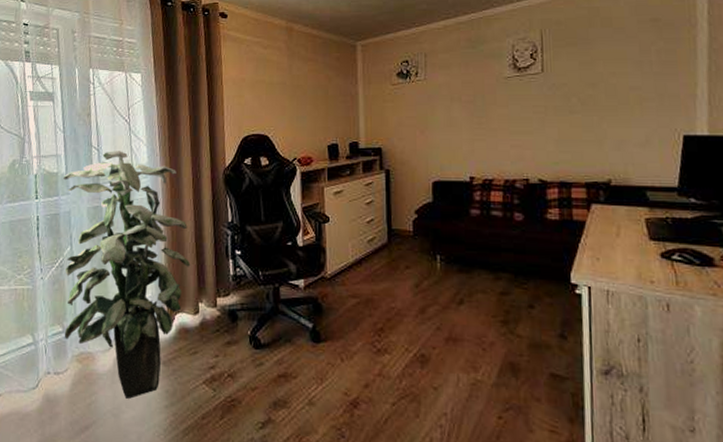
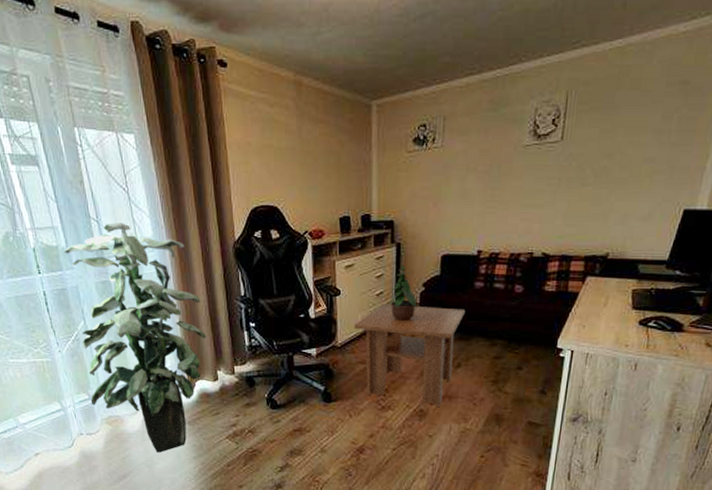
coffee table: none [344,232,463,352] -> present [354,304,466,408]
potted plant: none [380,192,410,250] -> present [389,265,417,321]

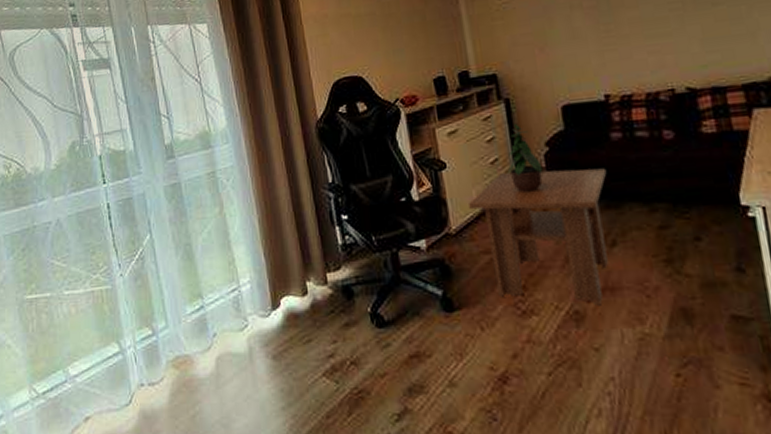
indoor plant: present [63,222,207,453] -> none [131,116,291,404]

